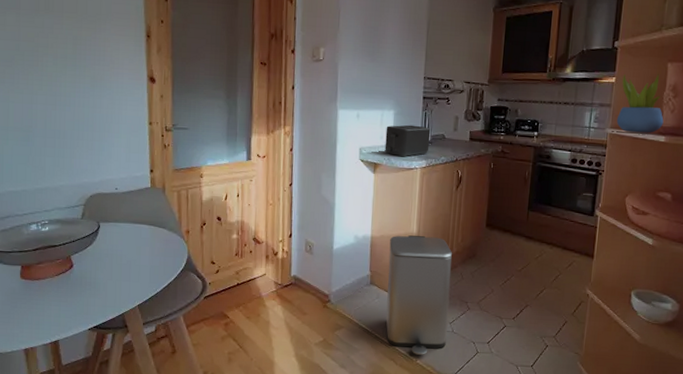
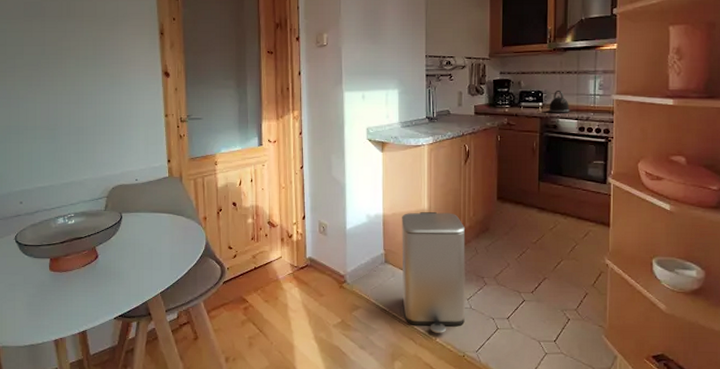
toaster: present [385,124,431,157] -> none [391,102,435,135]
kettle: none [543,120,565,145] -> present [549,90,570,114]
succulent plant: present [616,73,664,134] -> none [621,37,670,97]

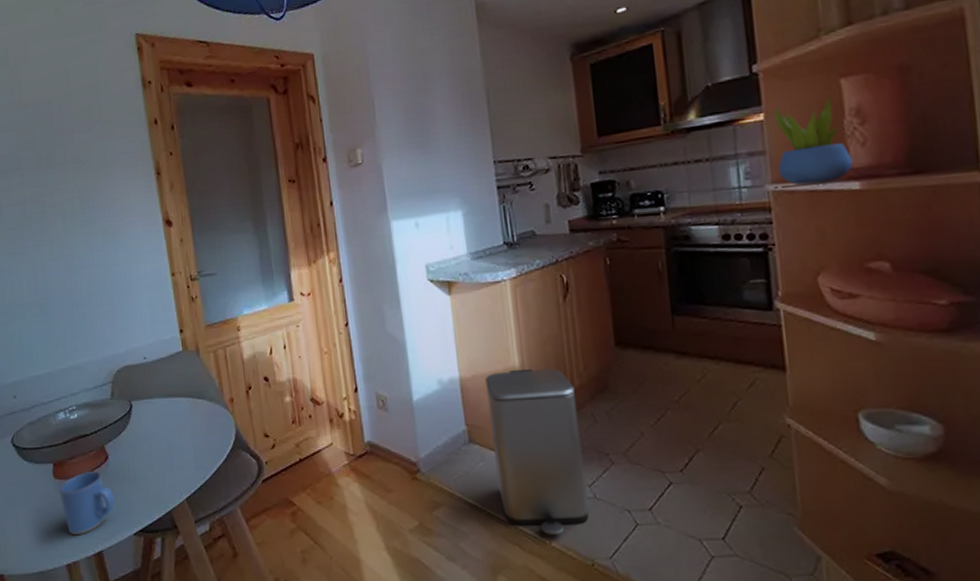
mug: none [52,266,100,316] -> present [58,470,115,534]
kettle: present [549,90,570,114] -> none [674,186,706,220]
succulent plant: none [621,37,670,97] -> present [774,95,853,185]

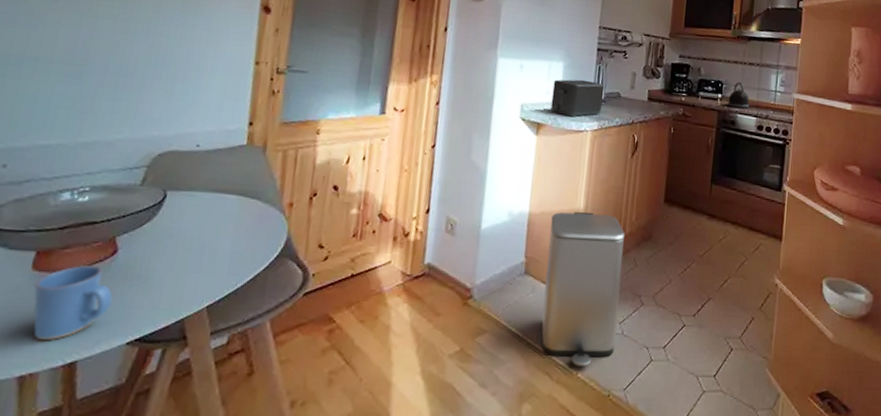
toaster: none [455,224,517,269] -> present [550,79,605,117]
kettle: none [674,186,706,220] -> present [727,81,750,109]
succulent plant: present [774,95,853,185] -> none [802,36,850,101]

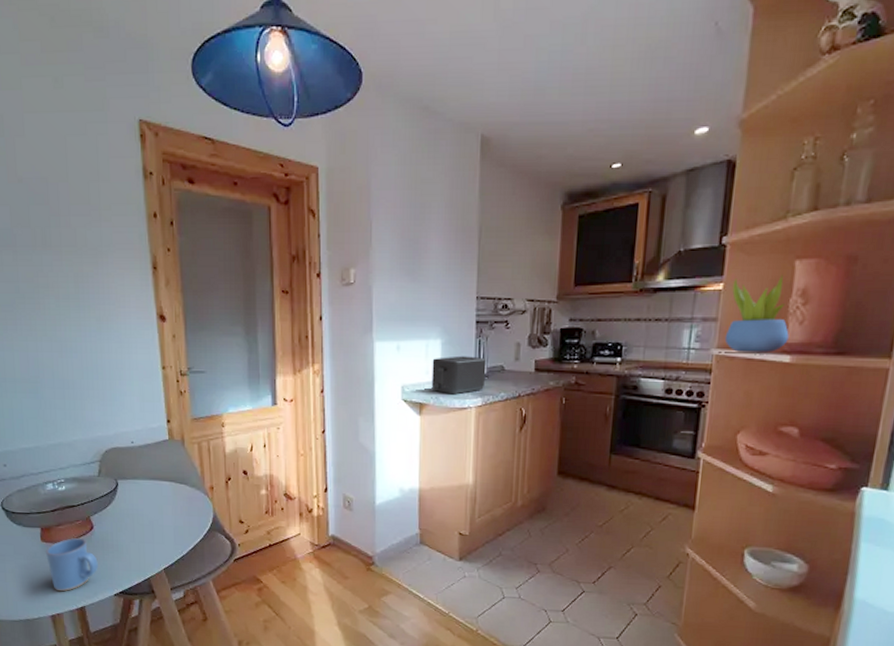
pedal bin: present [541,211,626,366] -> none [439,486,518,624]
kettle: present [727,81,750,109] -> none [628,341,656,372]
succulent plant: none [802,36,850,101] -> present [724,274,789,353]

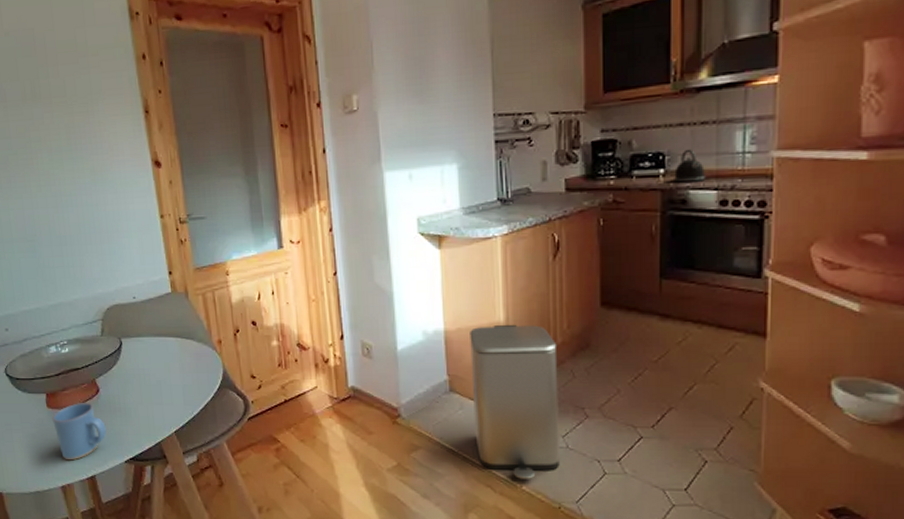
toaster: present [431,355,487,395] -> none [449,179,511,224]
pedal bin: none [439,486,518,624] -> present [470,324,561,479]
kettle: none [628,341,656,372] -> present [674,148,706,184]
succulent plant: present [724,274,789,353] -> none [785,59,864,152]

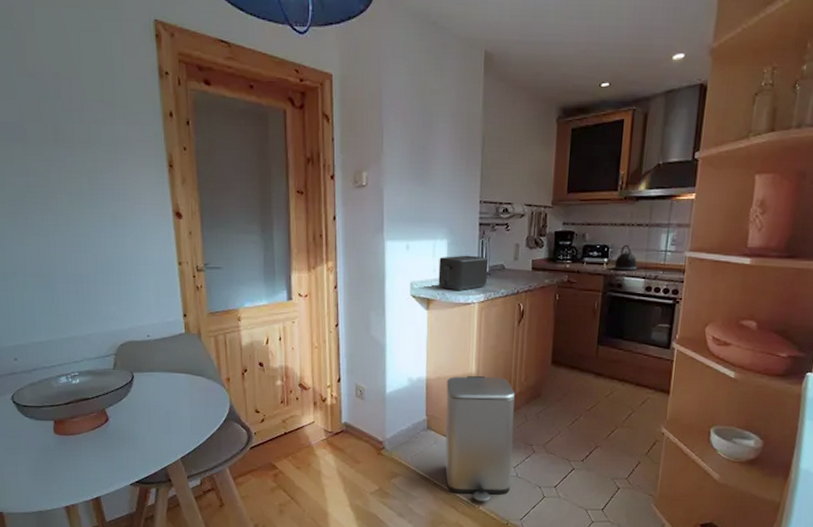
mug: present [51,402,107,460] -> none [58,429,114,482]
toaster: none [449,179,511,224] -> present [438,255,489,291]

